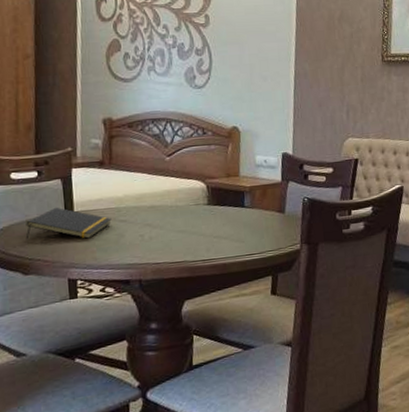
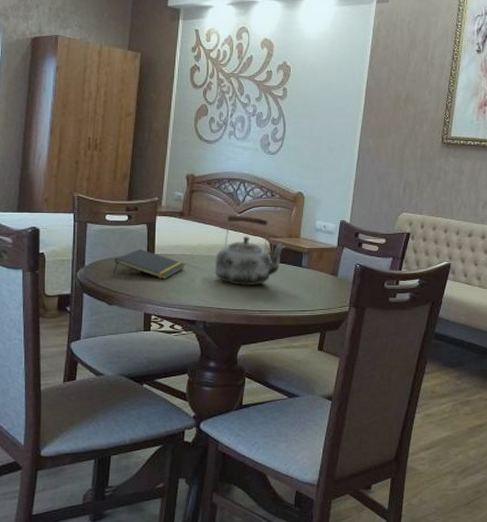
kettle: none [146,157,225,236] -> present [214,213,286,286]

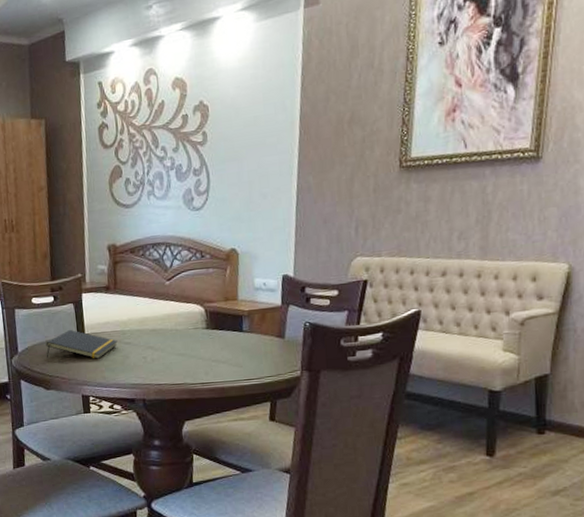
kettle: present [214,213,286,286] -> none [148,282,223,359]

